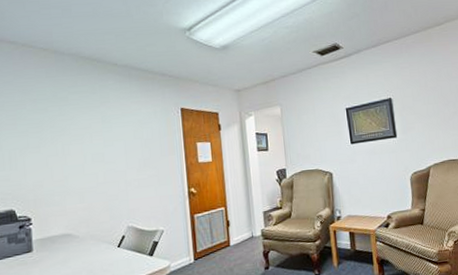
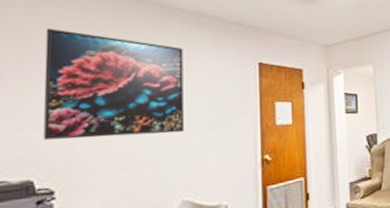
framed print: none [10,85,125,178] -> present [43,28,185,140]

